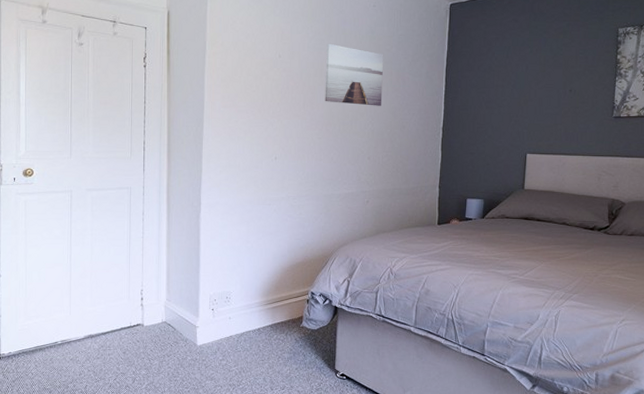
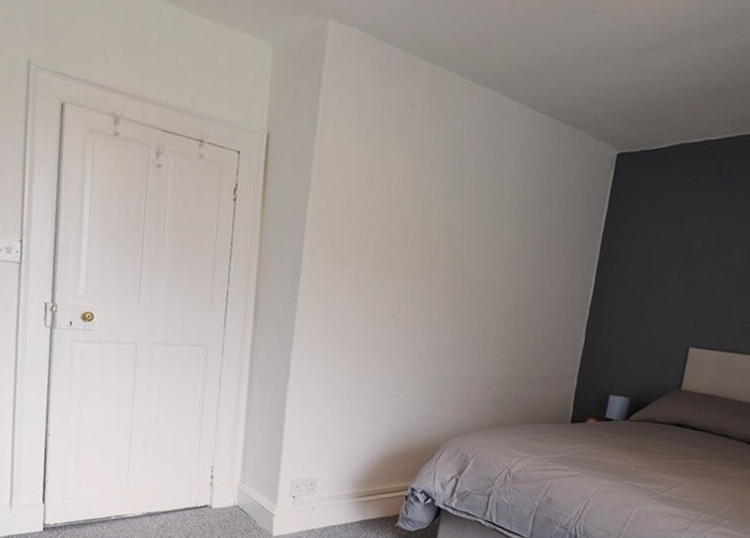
wall art: present [325,43,384,106] -> none [450,190,528,274]

